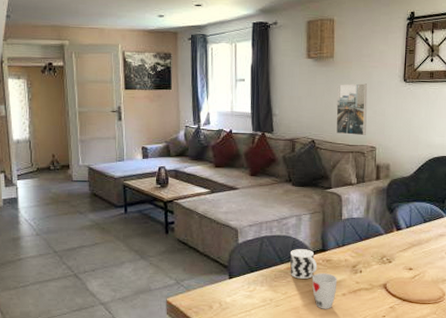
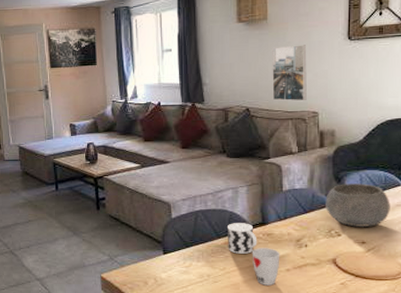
bowl: none [379,214,435,255] -> present [326,183,390,227]

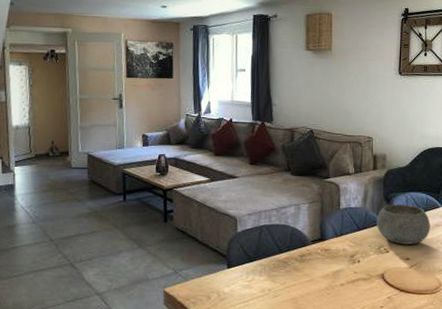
cup: present [228,223,258,254] -> none [289,238,316,268]
cup: present [252,248,280,286] -> none [310,263,336,300]
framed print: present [272,45,307,101] -> none [333,75,365,127]

